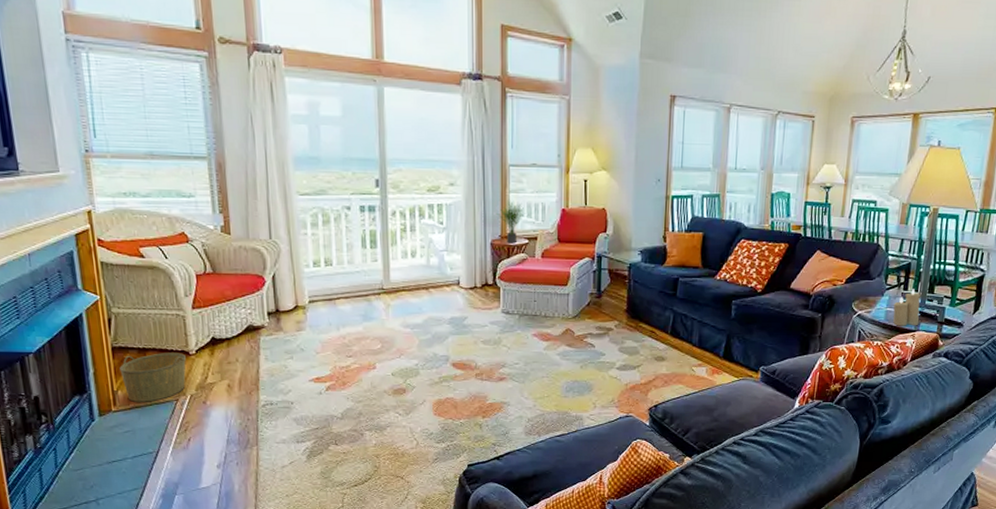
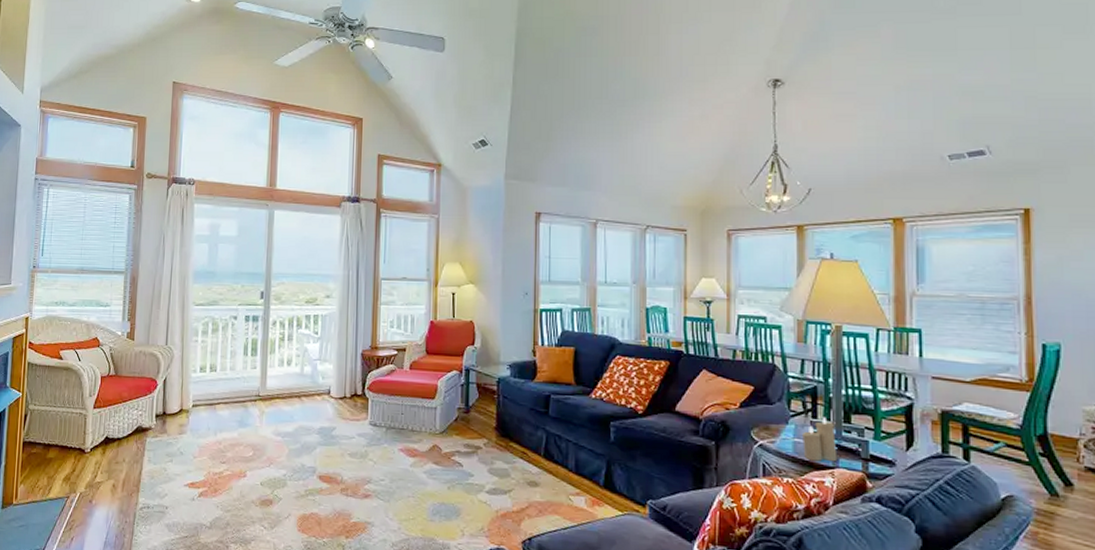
basket: present [119,353,187,402] -> none [26,449,82,498]
potted plant: present [496,199,522,244] -> none [367,311,392,355]

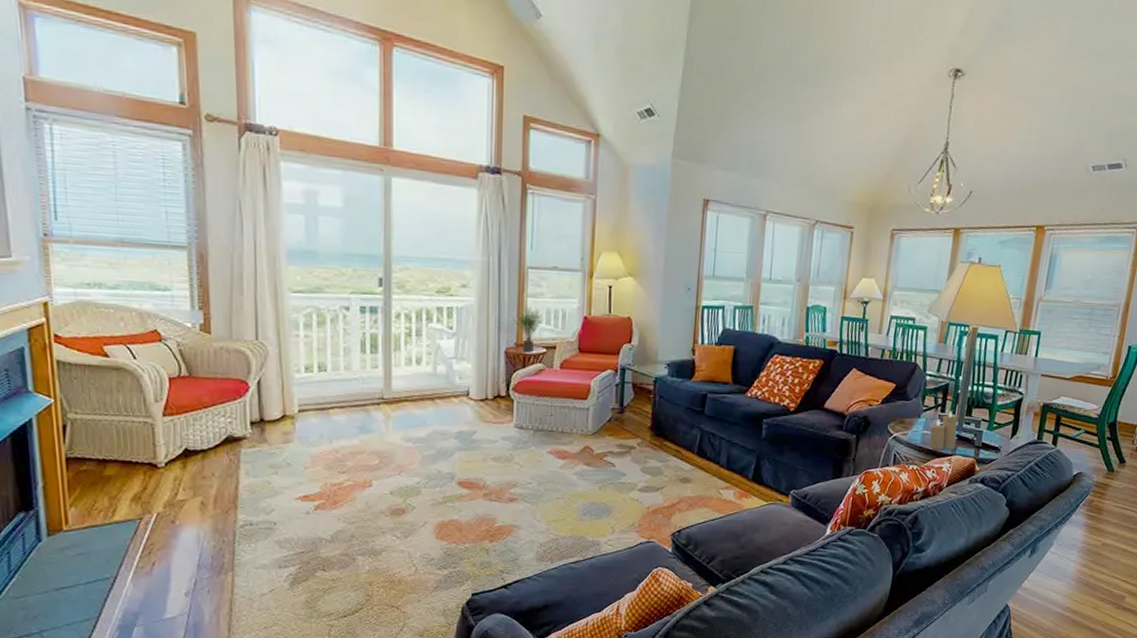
potted plant: none [367,311,392,355] -> present [512,304,541,353]

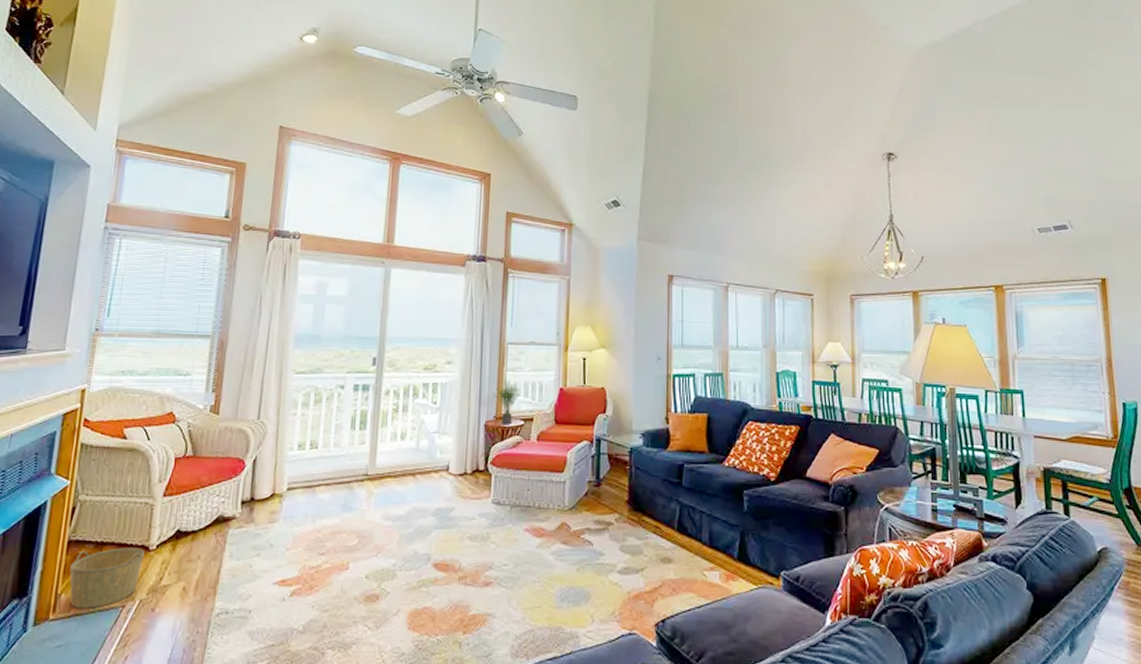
basket: none [74,465,155,521] -> present [69,548,146,609]
candle: present [929,411,958,450] -> none [924,478,956,523]

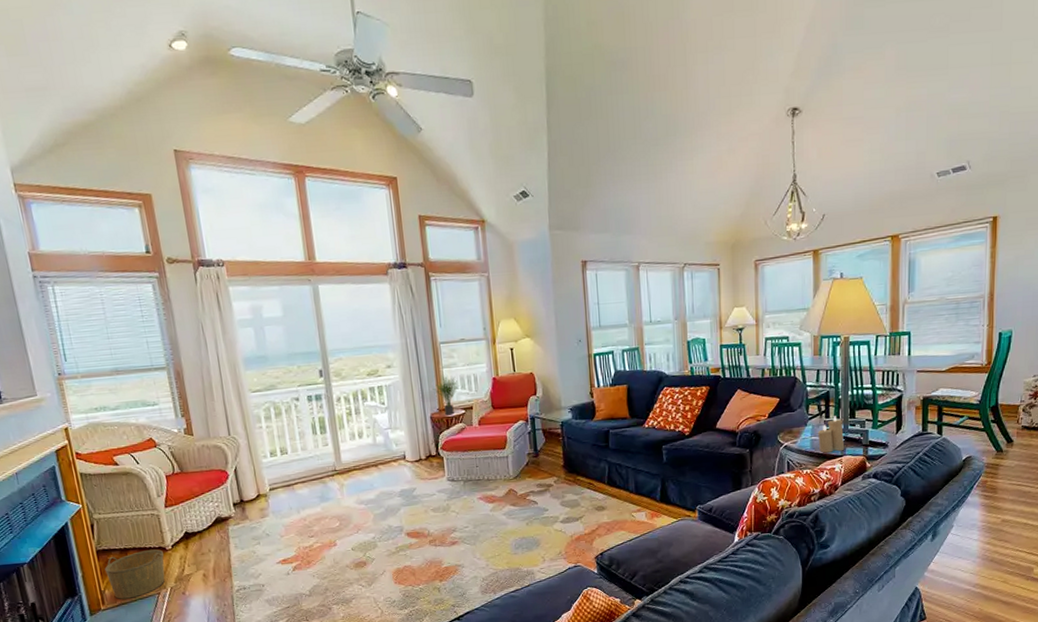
candle: none [924,478,956,523] -> present [818,416,845,453]

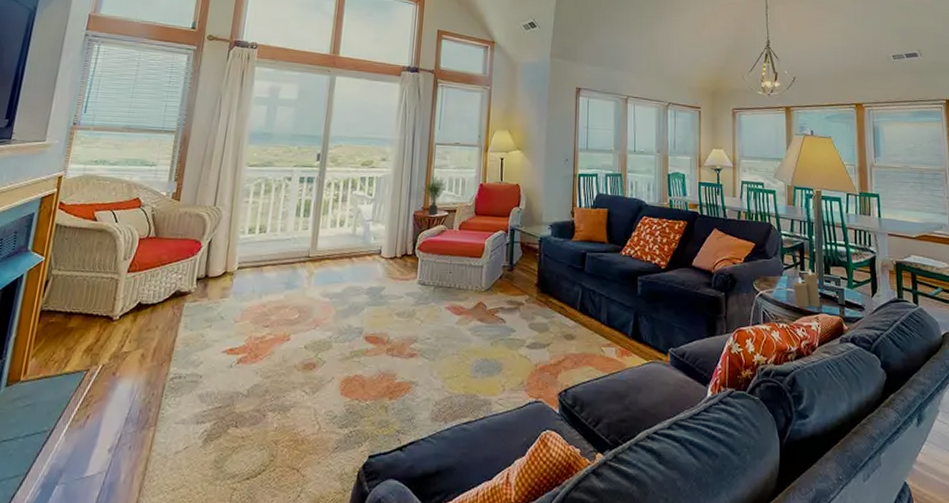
basket: present [104,549,165,599] -> none [40,317,110,372]

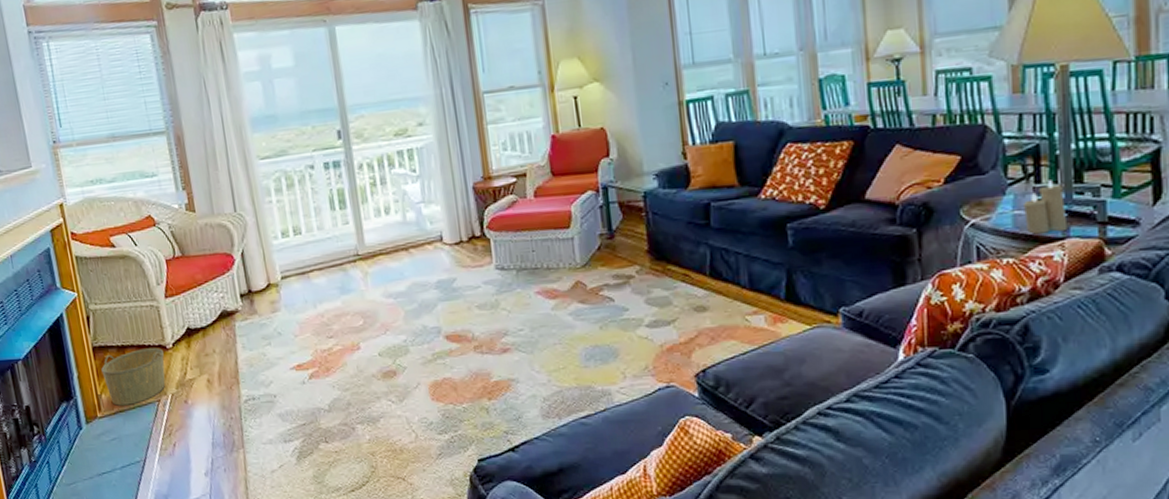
basket: none [40,317,110,372] -> present [101,348,166,406]
potted plant: present [420,174,445,216] -> none [475,132,506,185]

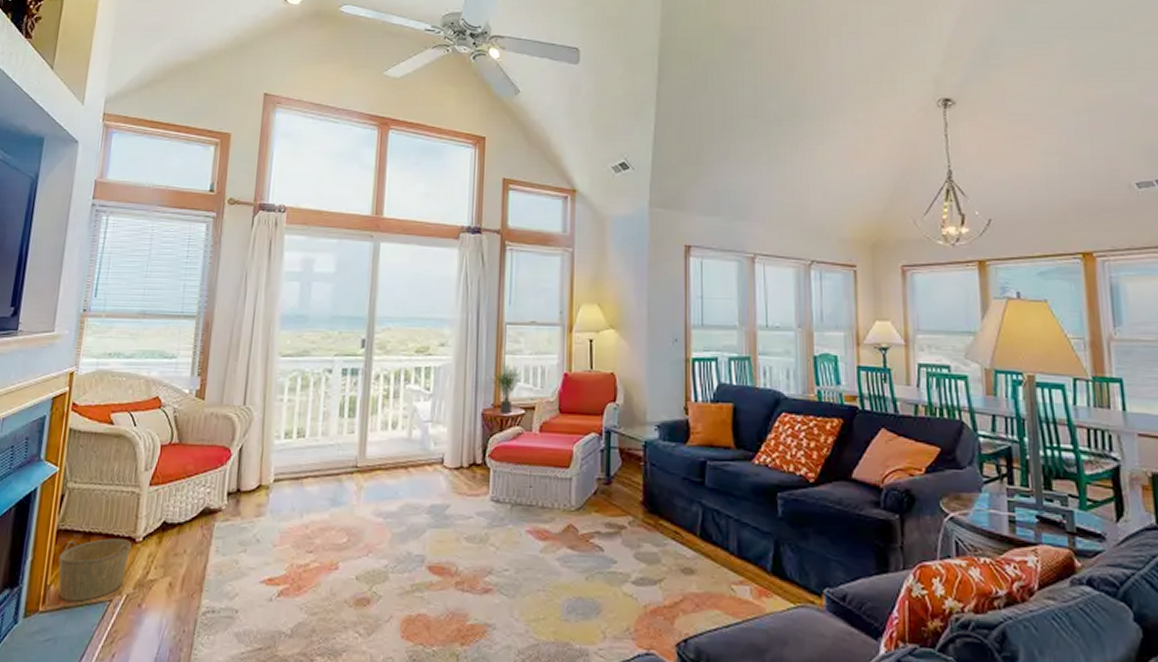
potted plant: none [475,132,506,185] -> present [489,361,519,414]
candle: present [1024,180,1068,234] -> none [998,483,1040,537]

